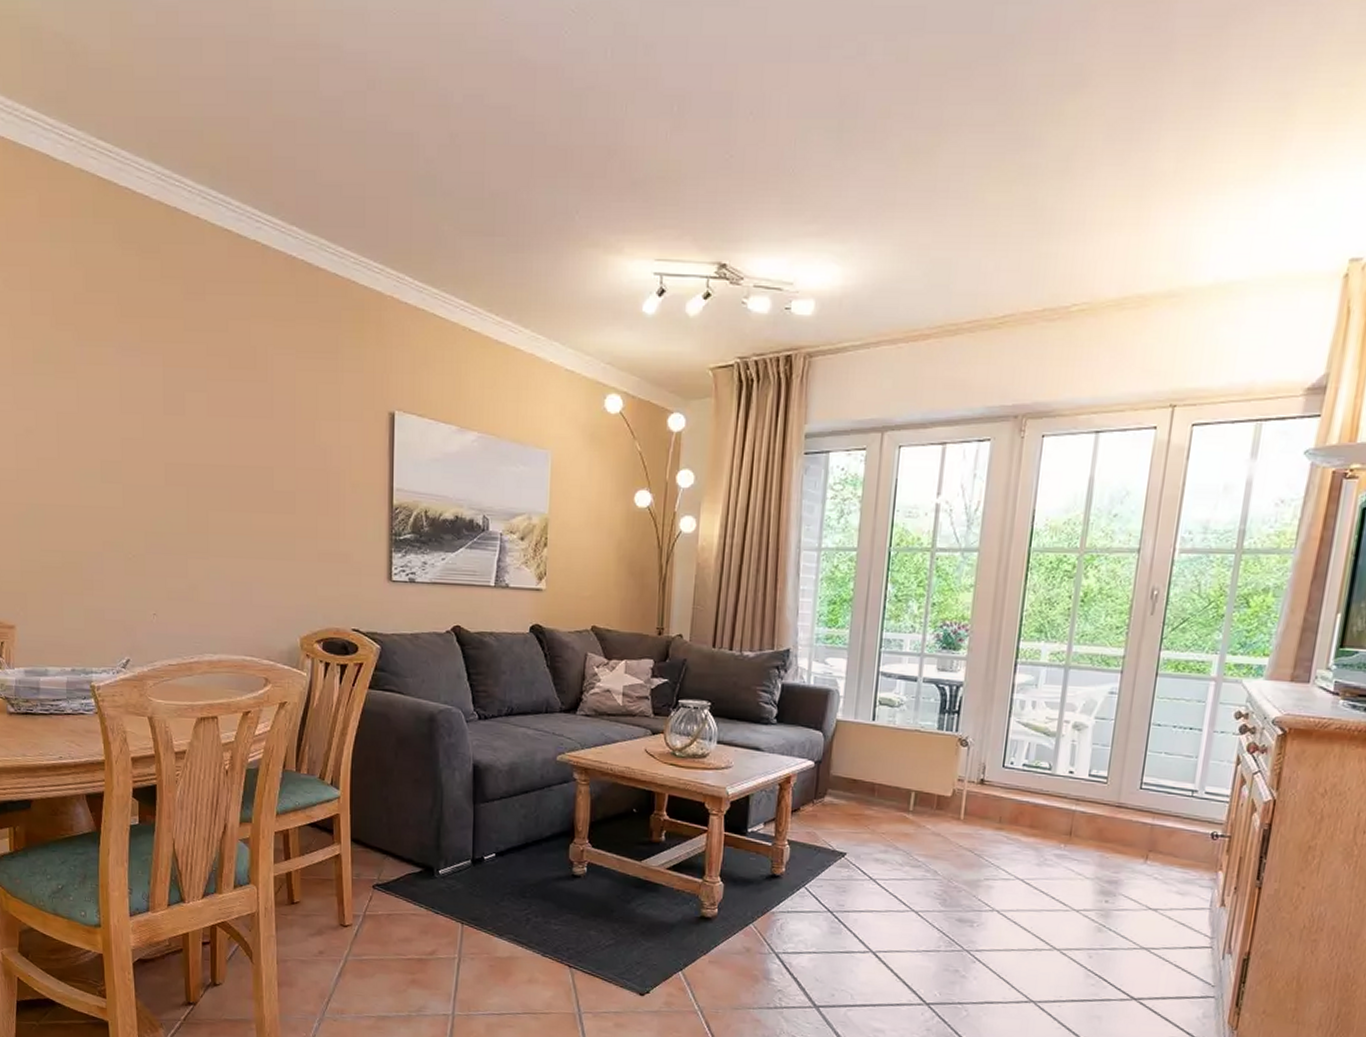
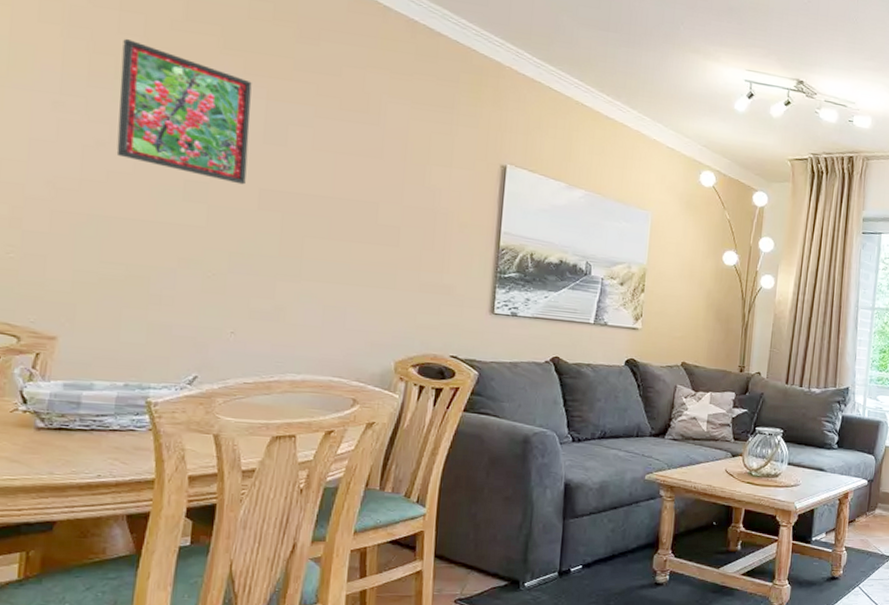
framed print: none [37,319,152,461] -> present [116,38,252,185]

